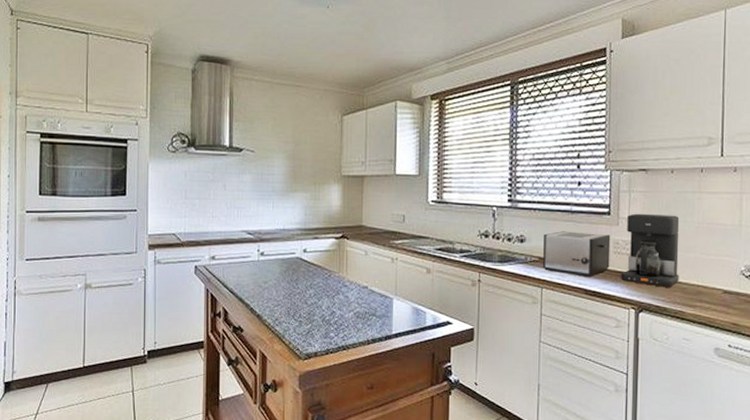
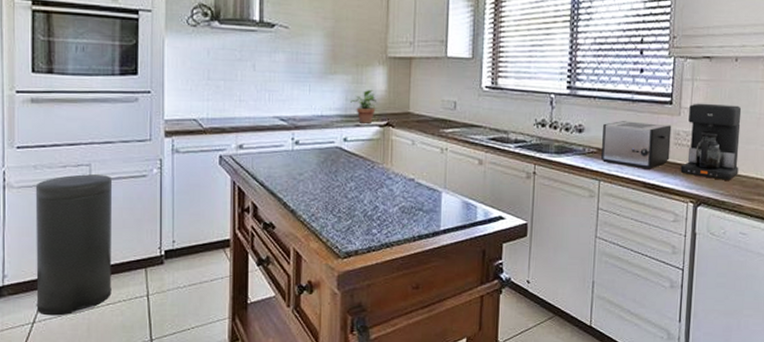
pedal bin: none [39,283,104,408] -> present [35,174,113,316]
potted plant: none [309,205,332,236] -> present [351,89,376,123]

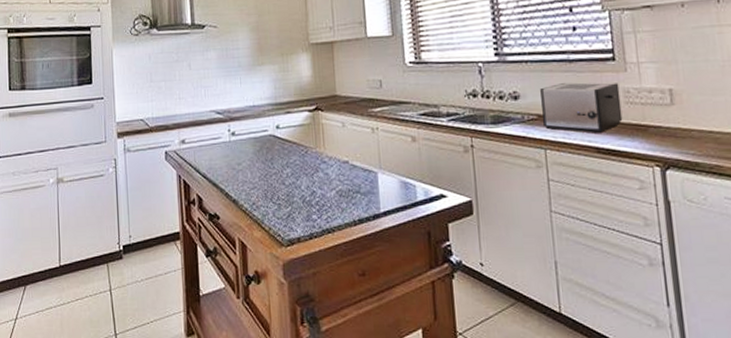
pedal bin: present [35,174,113,316] -> none [14,177,80,312]
potted plant: present [351,89,376,123] -> none [279,76,304,110]
coffee maker: present [680,103,742,180] -> none [636,54,710,139]

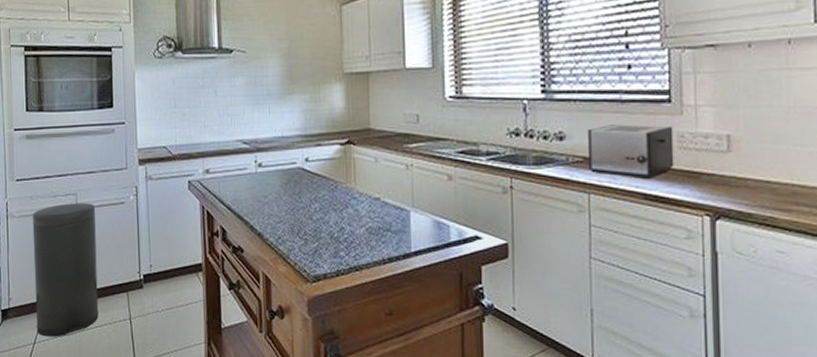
pedal bin: none [14,177,80,312] -> present [32,203,99,337]

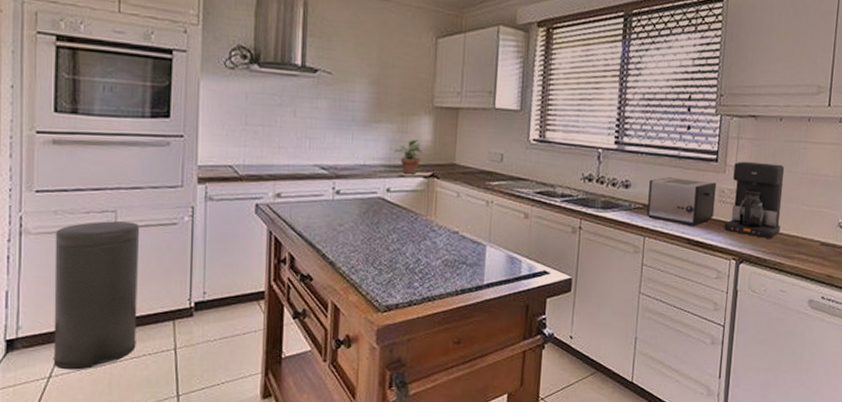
potted plant: none [310,107,336,142] -> present [395,139,421,174]
coffee maker: none [689,98,767,188] -> present [724,161,785,238]

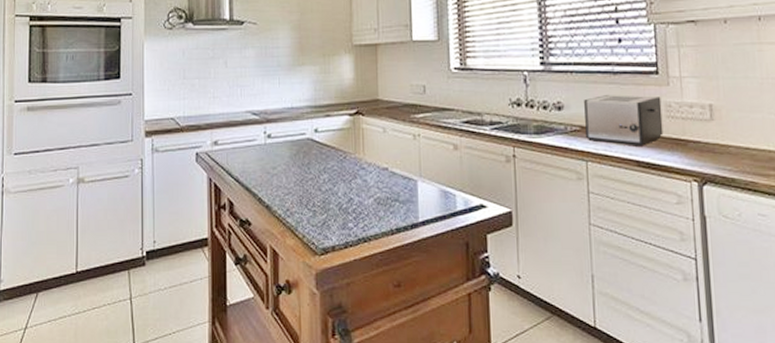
pedal bin: present [53,221,140,370] -> none [28,177,98,321]
potted plant: present [395,139,421,174] -> none [319,78,345,113]
coffee maker: present [724,161,785,238] -> none [677,70,747,155]

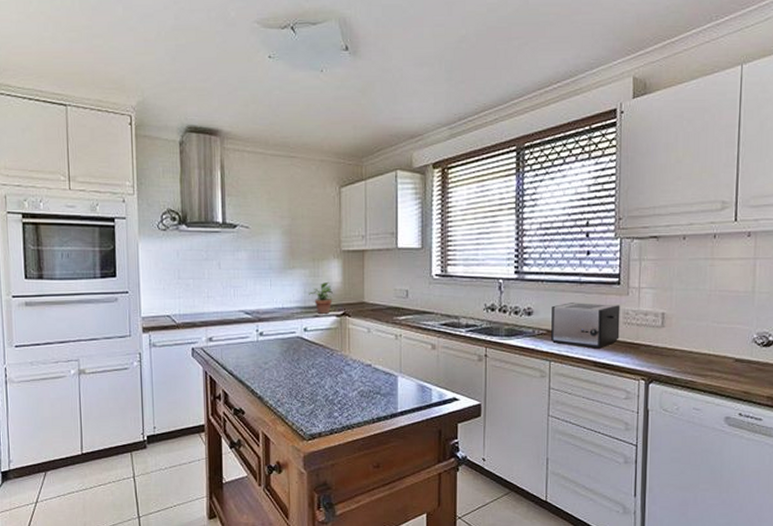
potted plant: none [319,78,345,113] -> present [309,281,333,314]

